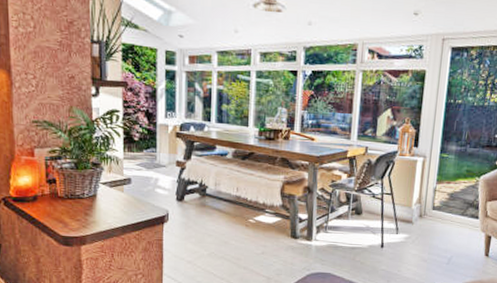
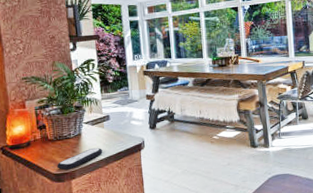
remote control: none [66,213,120,234] -> present [57,147,103,170]

